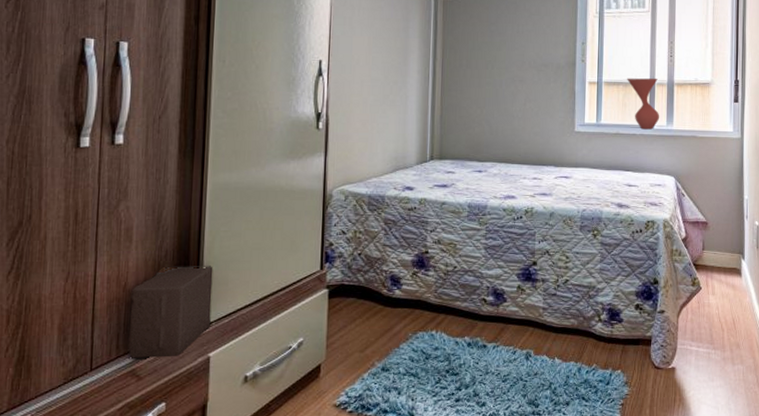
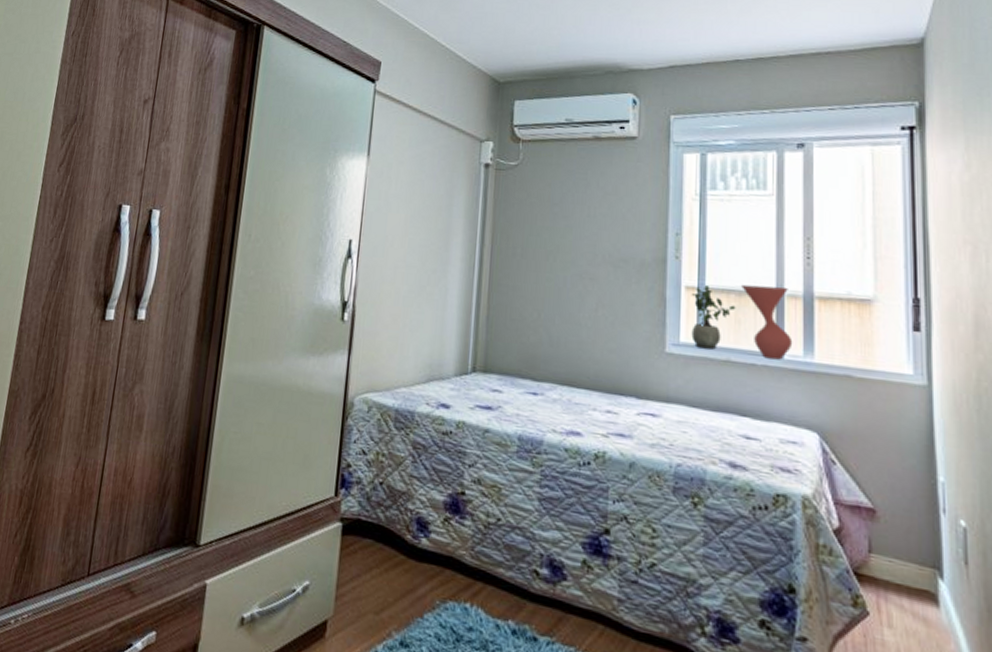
decorative box: present [128,266,213,358] -> none [126,467,219,577]
potted plant: none [592,80,623,127] -> present [691,285,736,351]

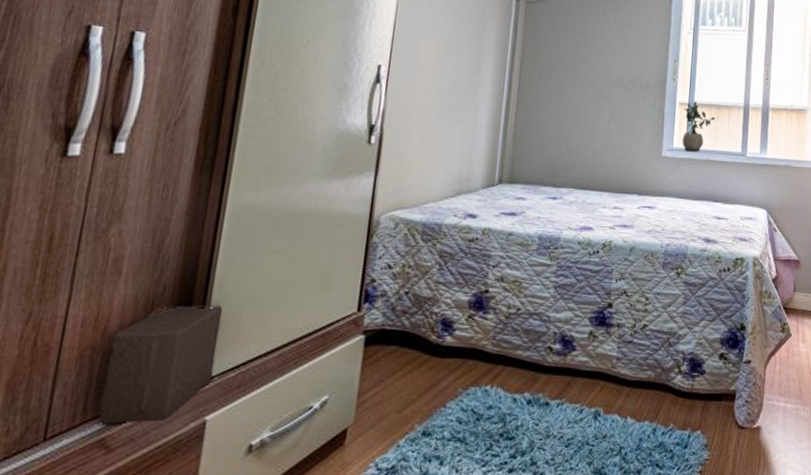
decorative box: none [126,467,219,577] -> present [98,306,223,424]
decorative vase: present [742,284,793,360] -> none [720,100,753,157]

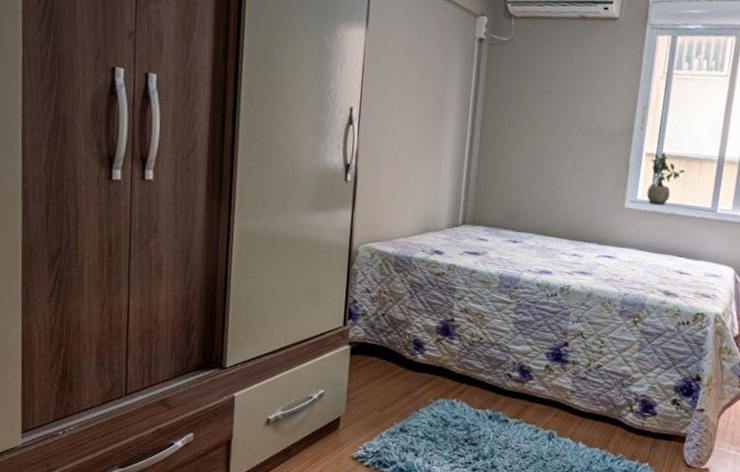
decorative box: present [98,306,223,424] -> none [159,306,239,393]

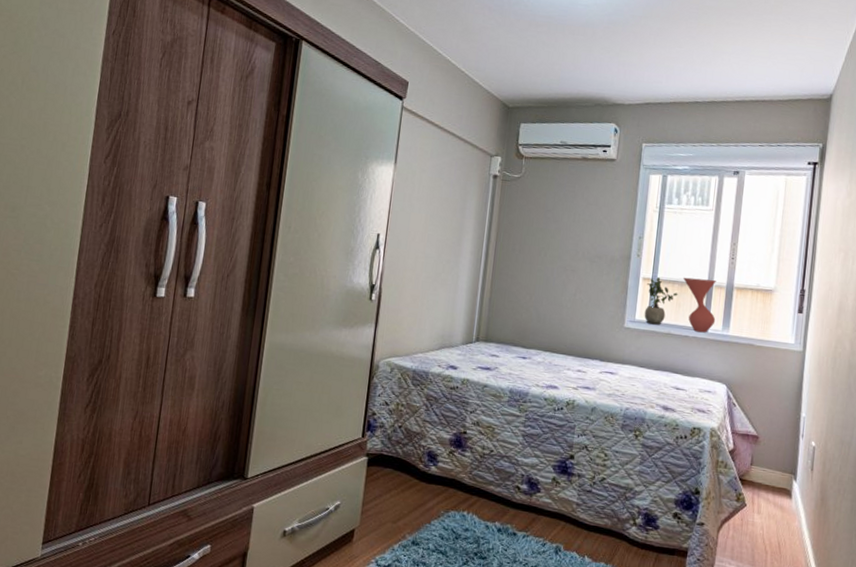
decorative vase: none [691,152,728,213] -> present [683,277,716,333]

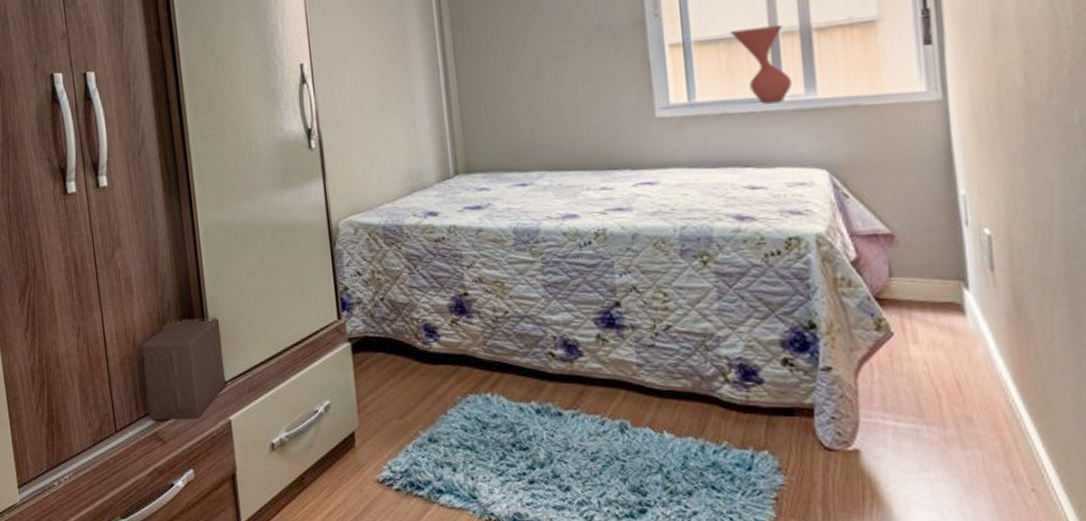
decorative box: none [182,418,264,503] -> present [141,318,226,420]
potted plant: present [644,277,678,326] -> none [676,39,727,108]

